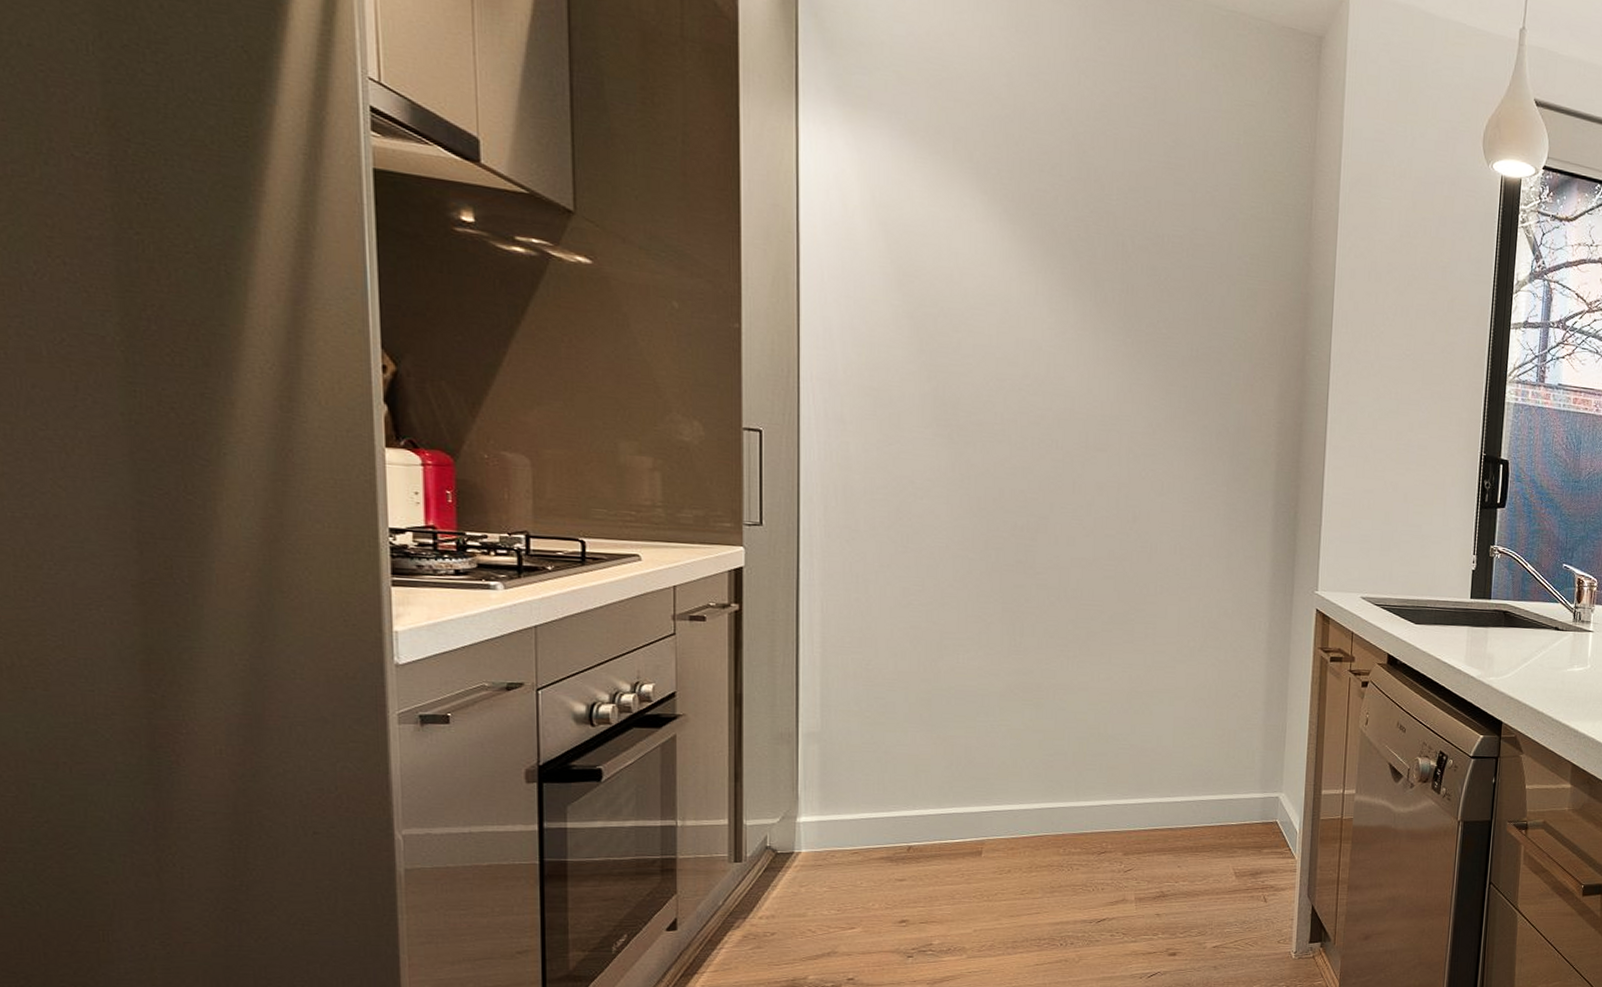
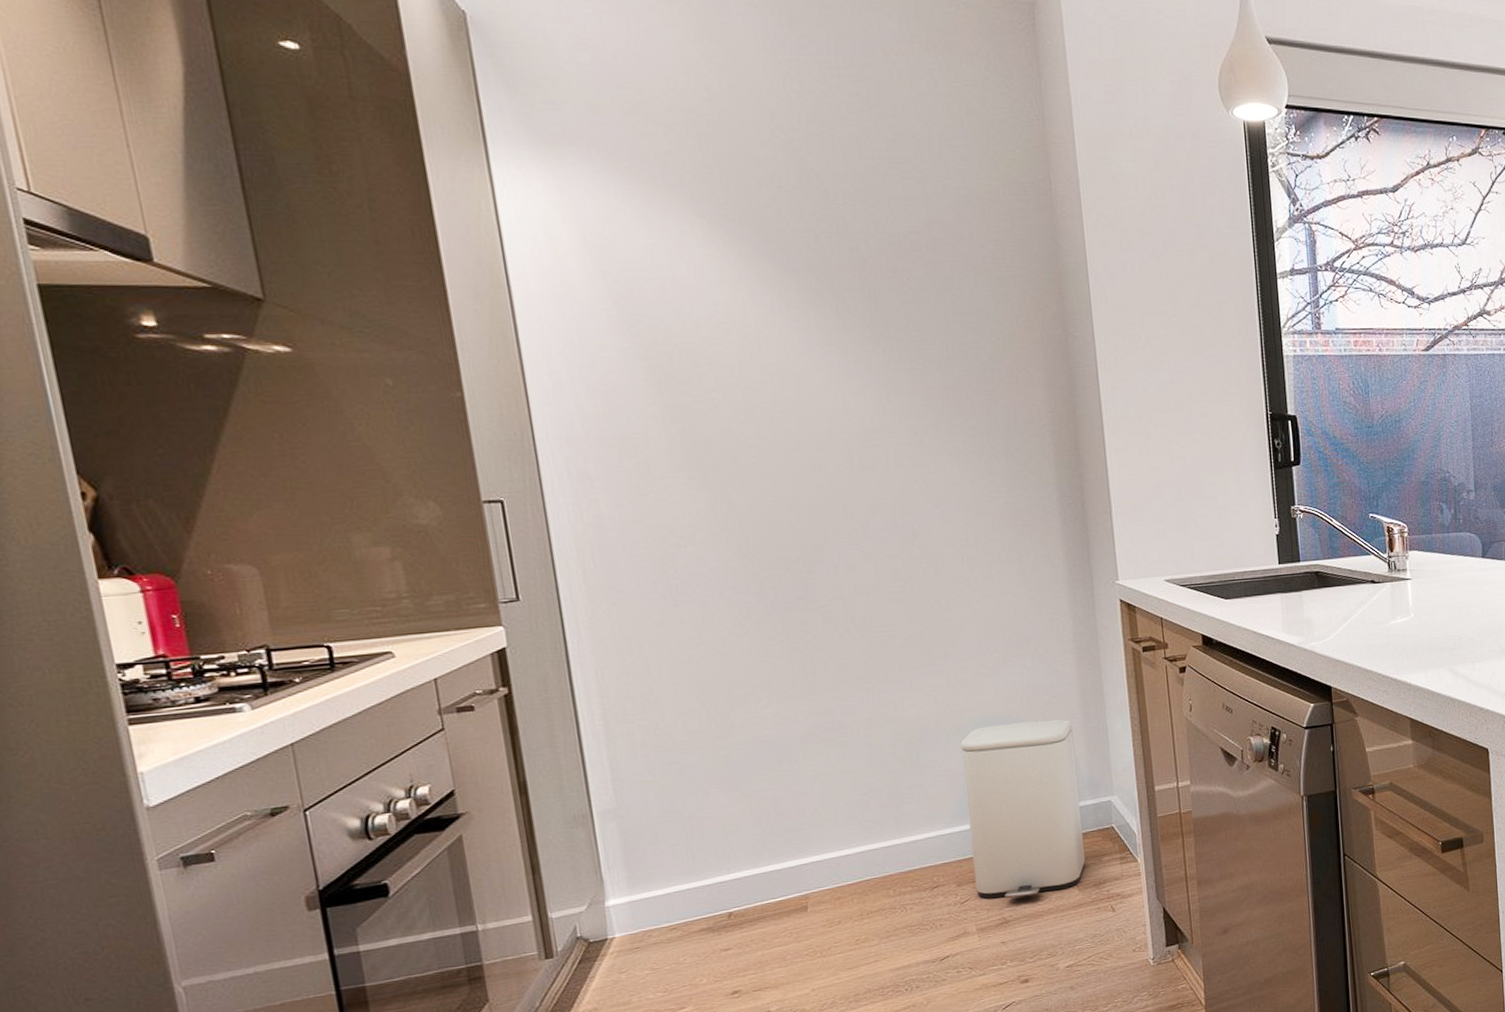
pedal bin: none [1140,709,1254,874] -> present [960,719,1086,899]

